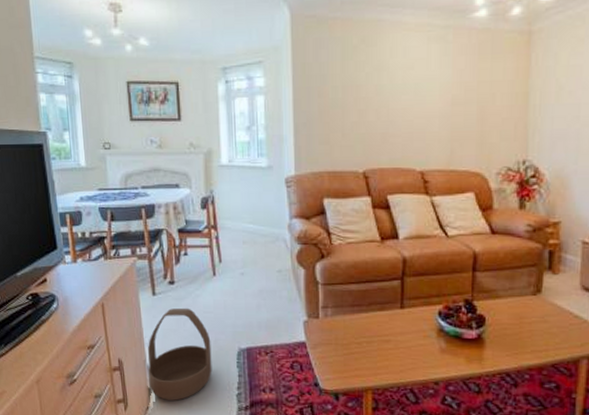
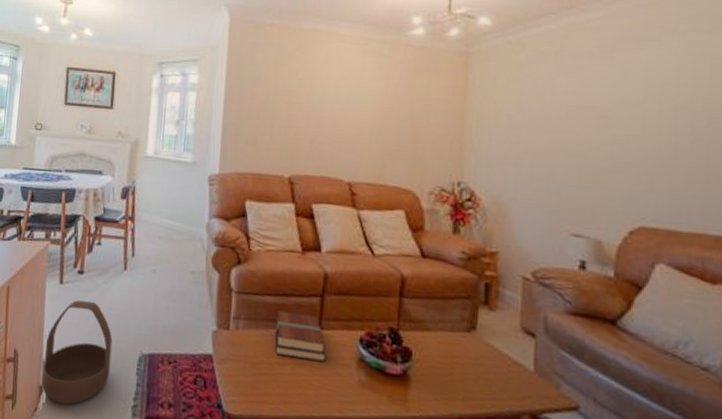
books: none [360,296,410,336] -> present [274,311,327,362]

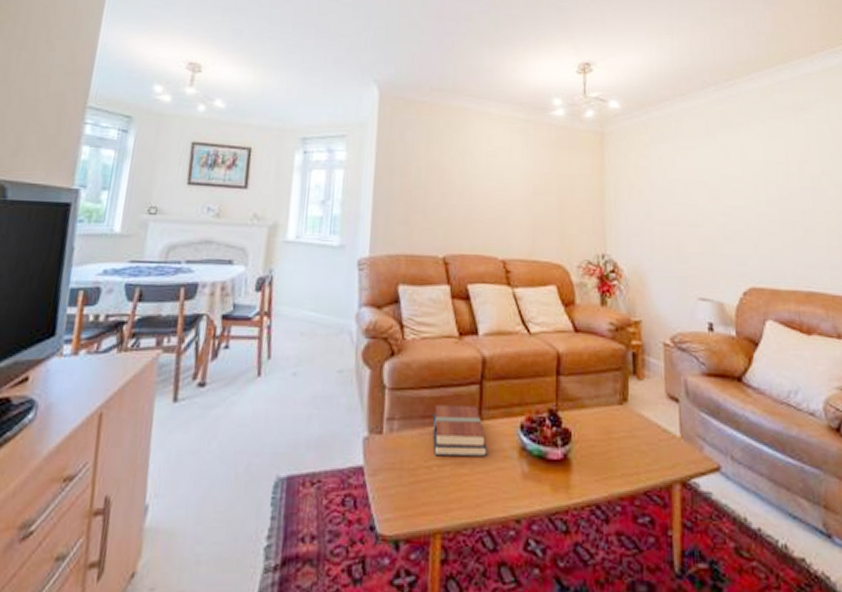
basket: present [42,300,113,405] -> none [142,419,241,561]

